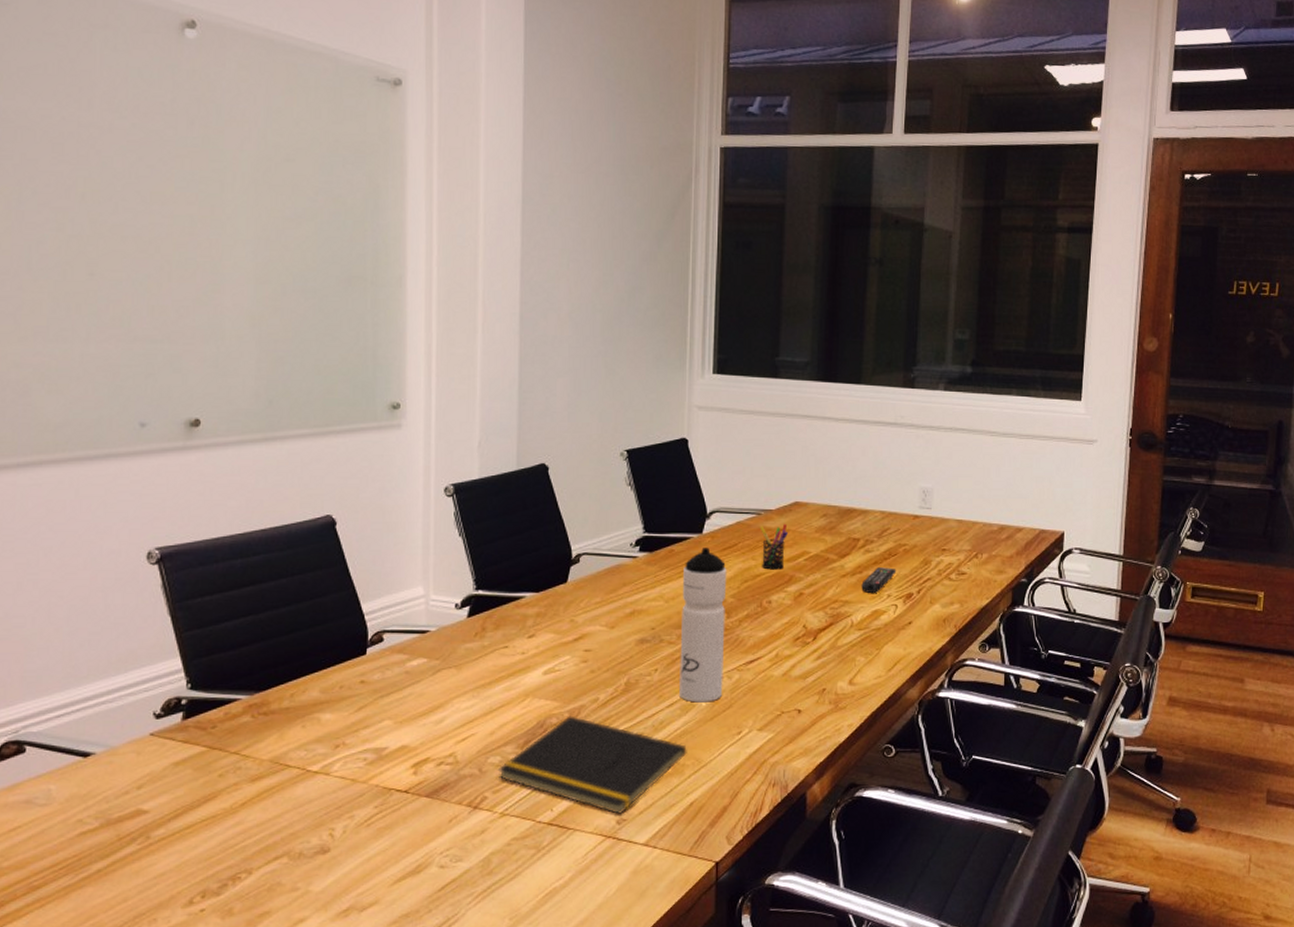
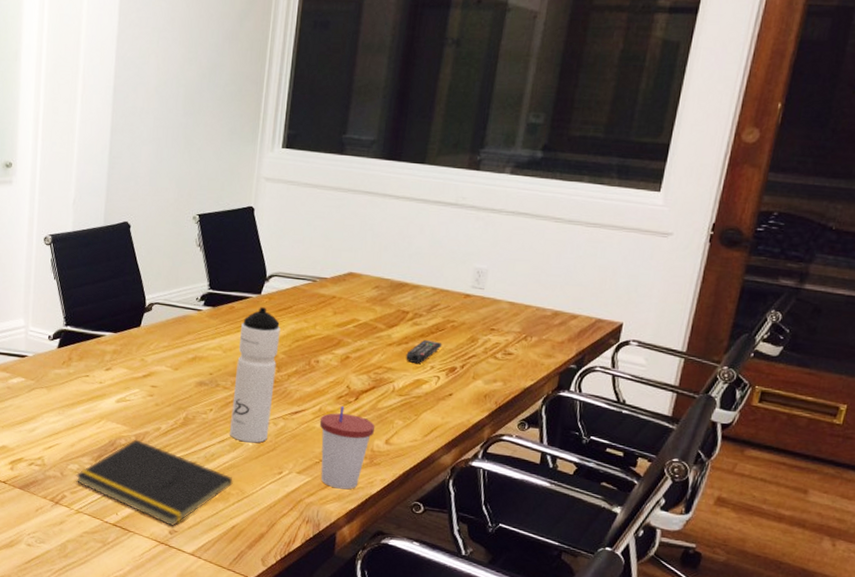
pen holder: present [760,524,788,570] -> none [313,292,341,333]
cup: none [777,649,837,742] -> present [319,406,376,490]

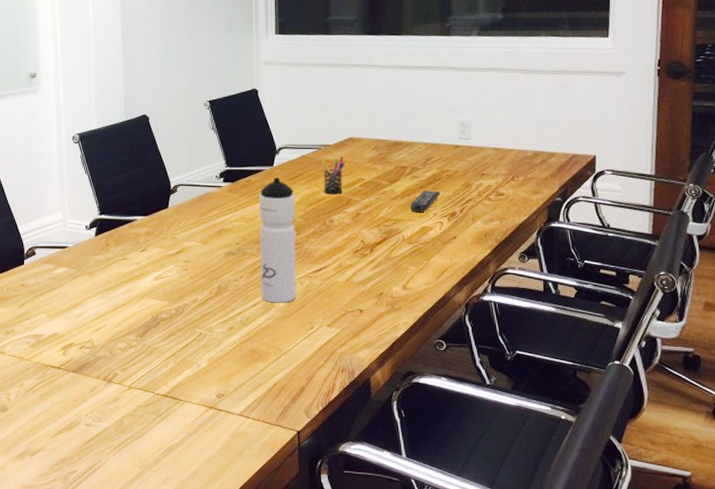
notepad: present [75,439,233,527] -> none [124,312,270,391]
pen holder: none [313,292,341,333] -> present [320,156,344,195]
cup: present [319,406,376,490] -> none [341,260,392,336]

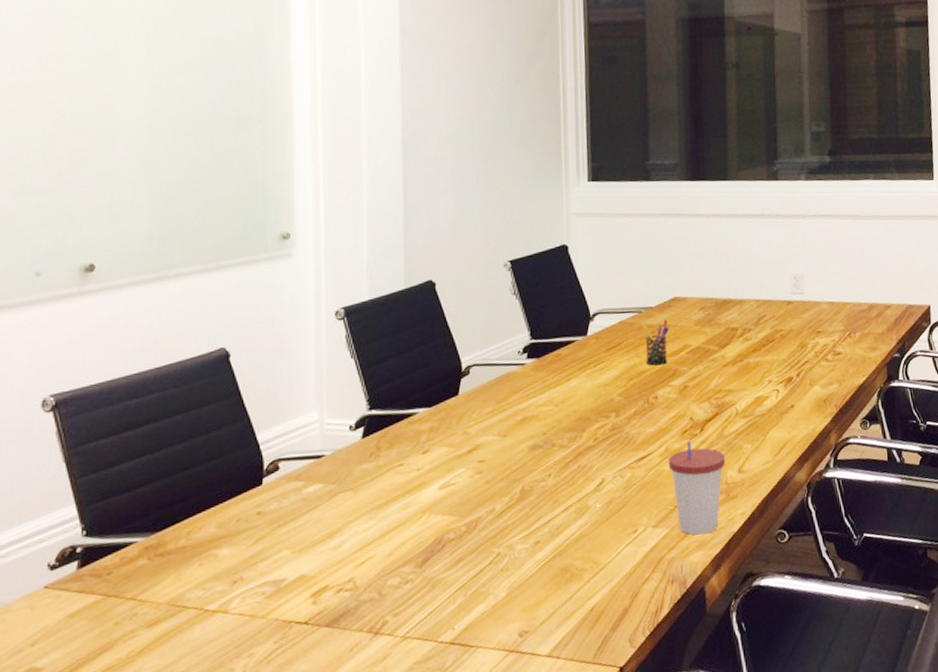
water bottle: present [259,177,297,303] -> none [571,349,616,505]
cup: none [341,260,392,336] -> present [668,441,726,535]
remote control: present [410,190,441,212] -> none [743,353,775,380]

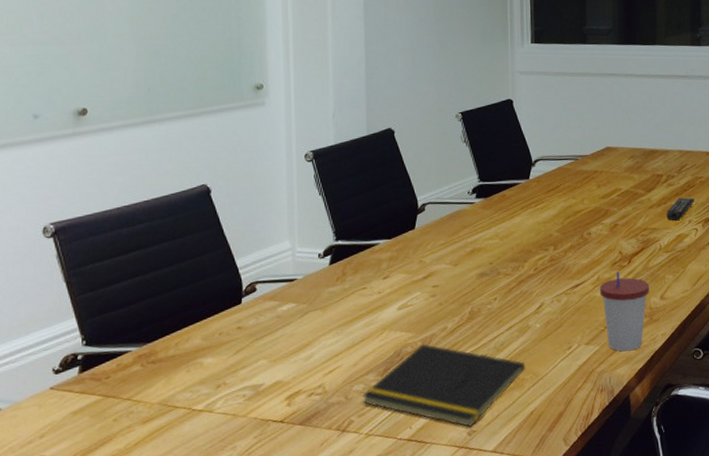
notepad: none [397,528,585,628] -> present [361,343,526,428]
pen holder: present [641,320,669,366] -> none [577,166,602,206]
remote control: none [743,353,775,380] -> present [666,197,695,220]

